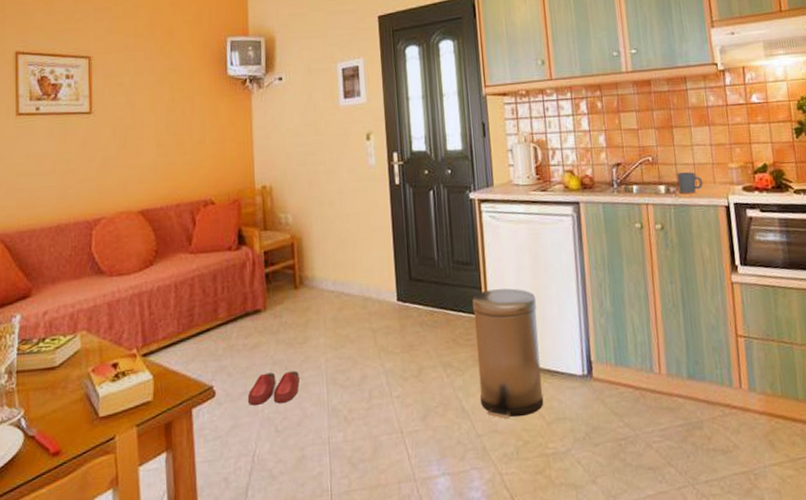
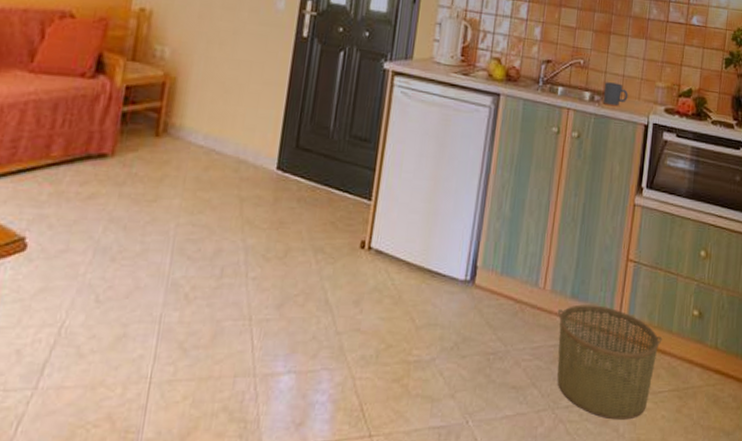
slippers: present [248,370,300,405] -> none [68,230,140,268]
pedal bin: present [472,288,544,419] -> none [348,173,433,317]
basket: none [677,382,790,490] -> present [557,304,663,420]

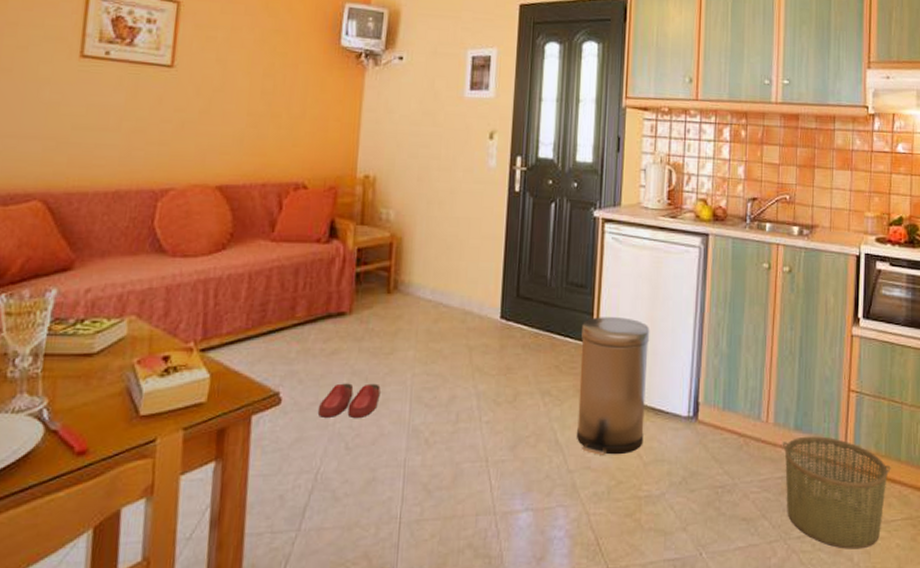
slippers: none [68,230,140,268] -> present [319,383,381,417]
pedal bin: none [348,173,433,317] -> present [577,317,650,455]
mug: present [603,82,629,107] -> none [812,215,837,239]

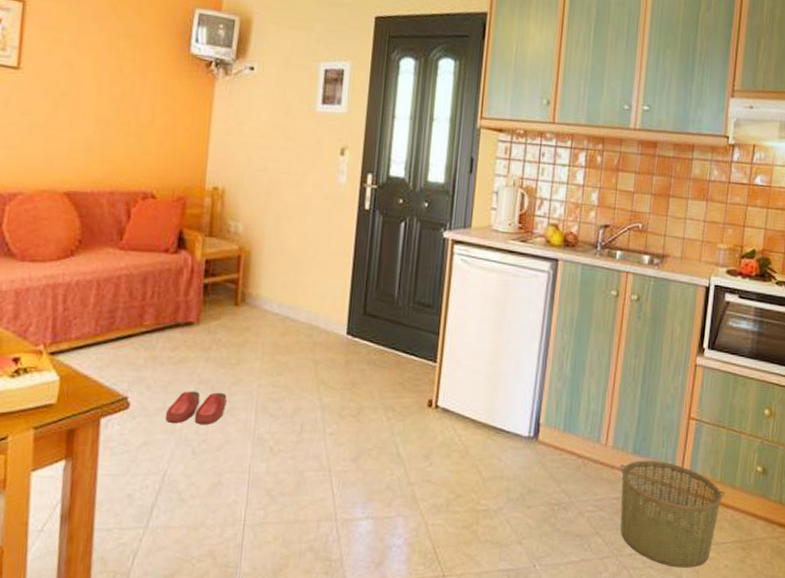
pedal bin: present [577,317,650,455] -> none [418,337,495,470]

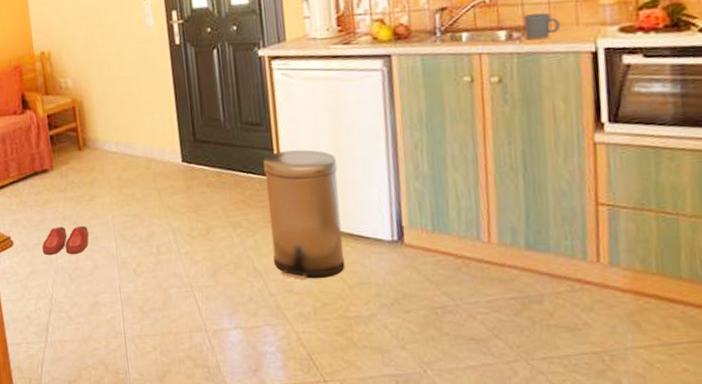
pedal bin: none [418,337,495,470] -> present [263,149,345,280]
basket: present [619,460,725,568] -> none [511,255,668,372]
mug: none [662,245,689,269] -> present [523,12,561,41]

